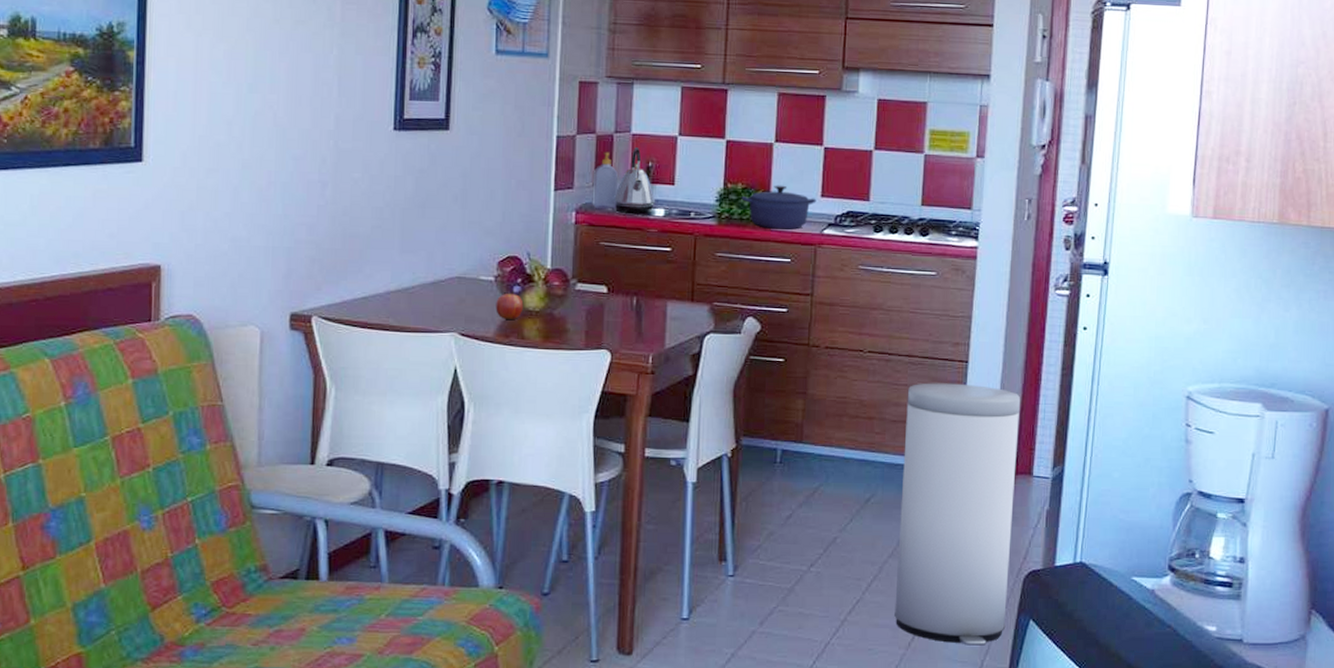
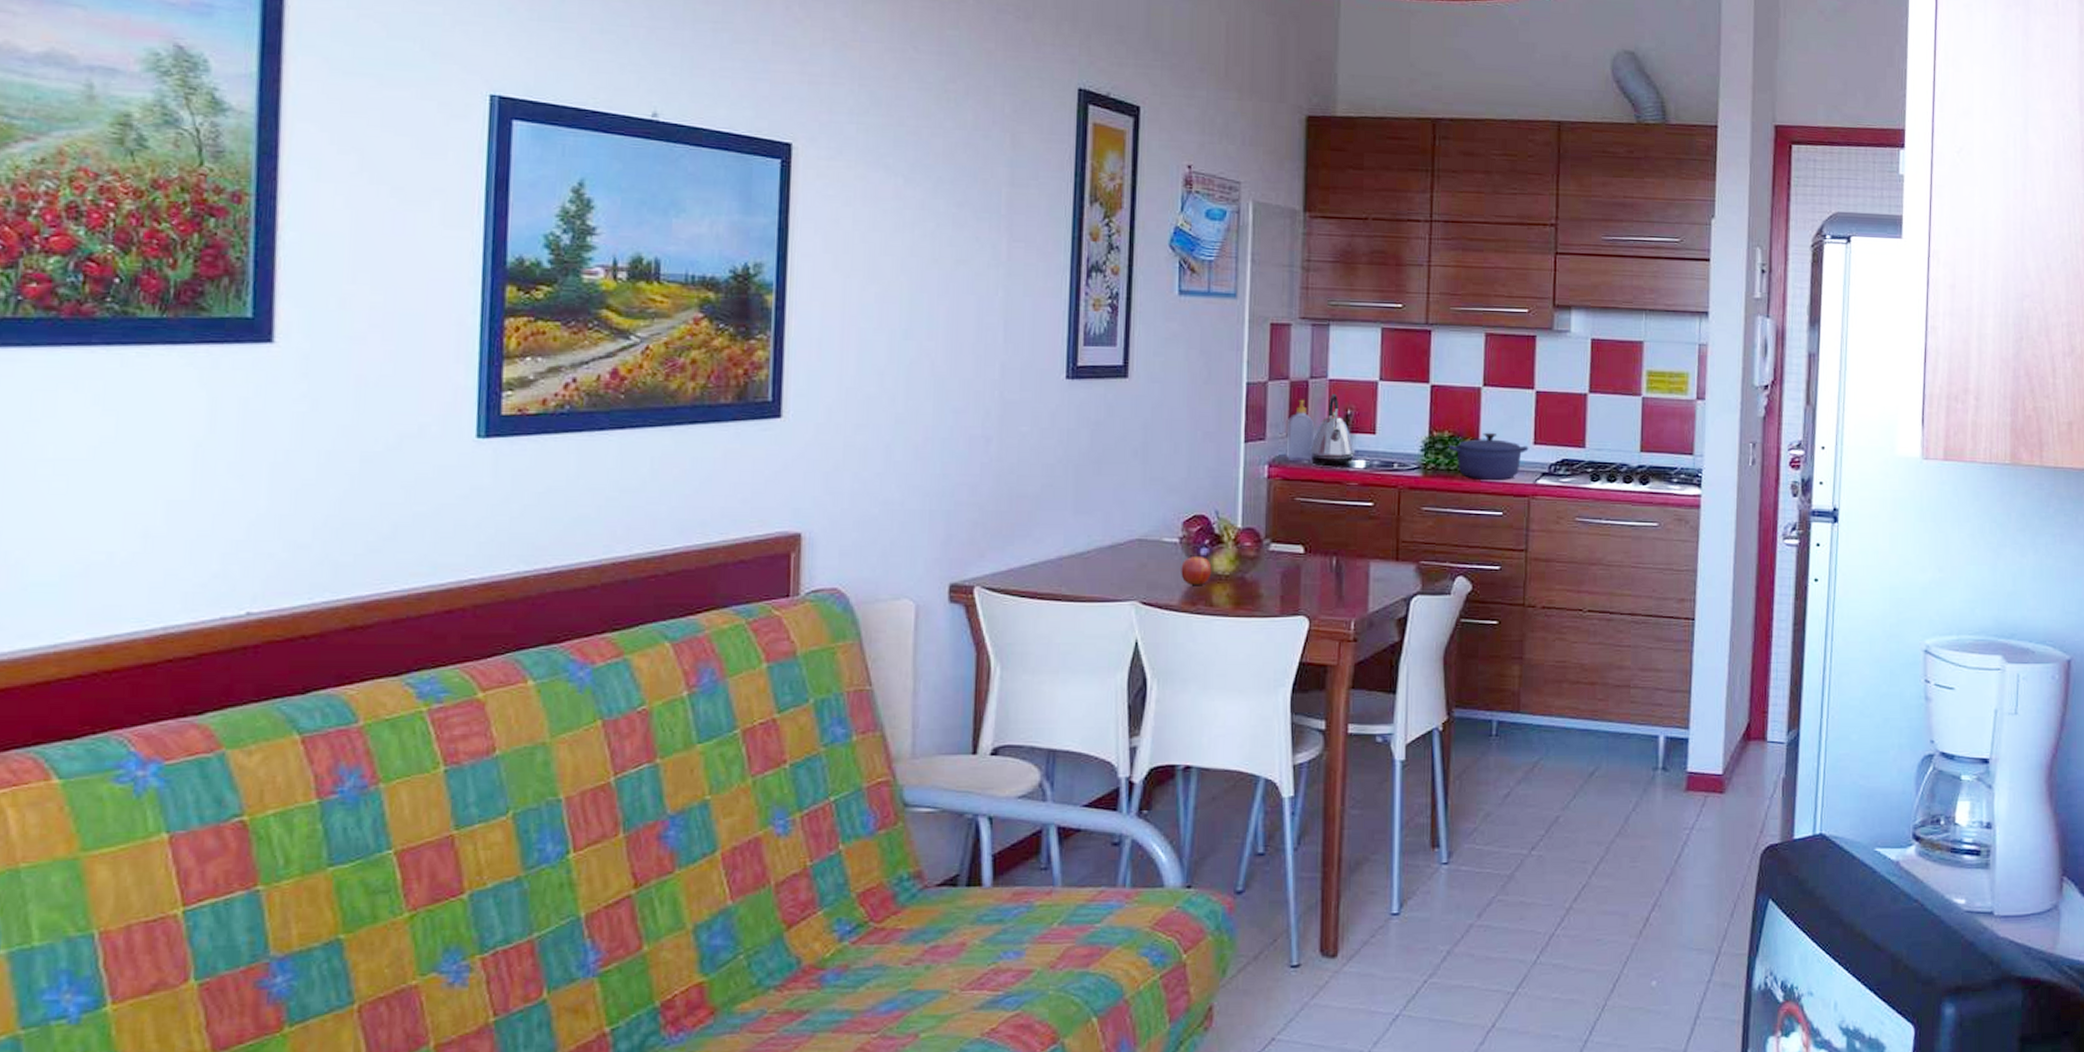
pedal bin: present [894,383,1021,646] -> none [1624,643,1752,931]

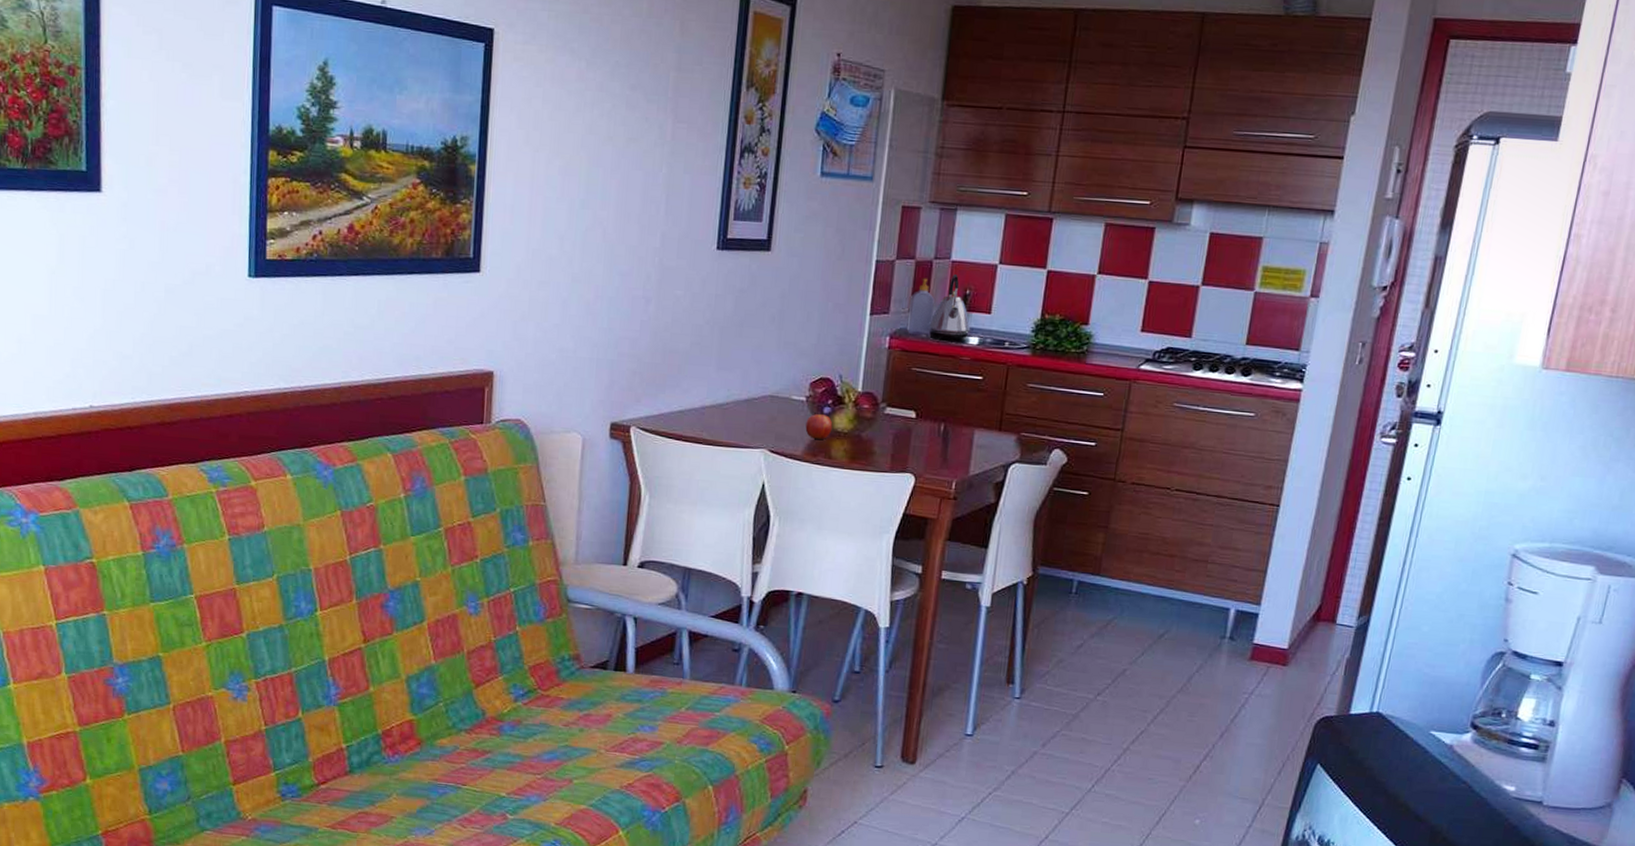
cooking pot: present [1448,432,1529,481] -> none [1058,317,1136,365]

